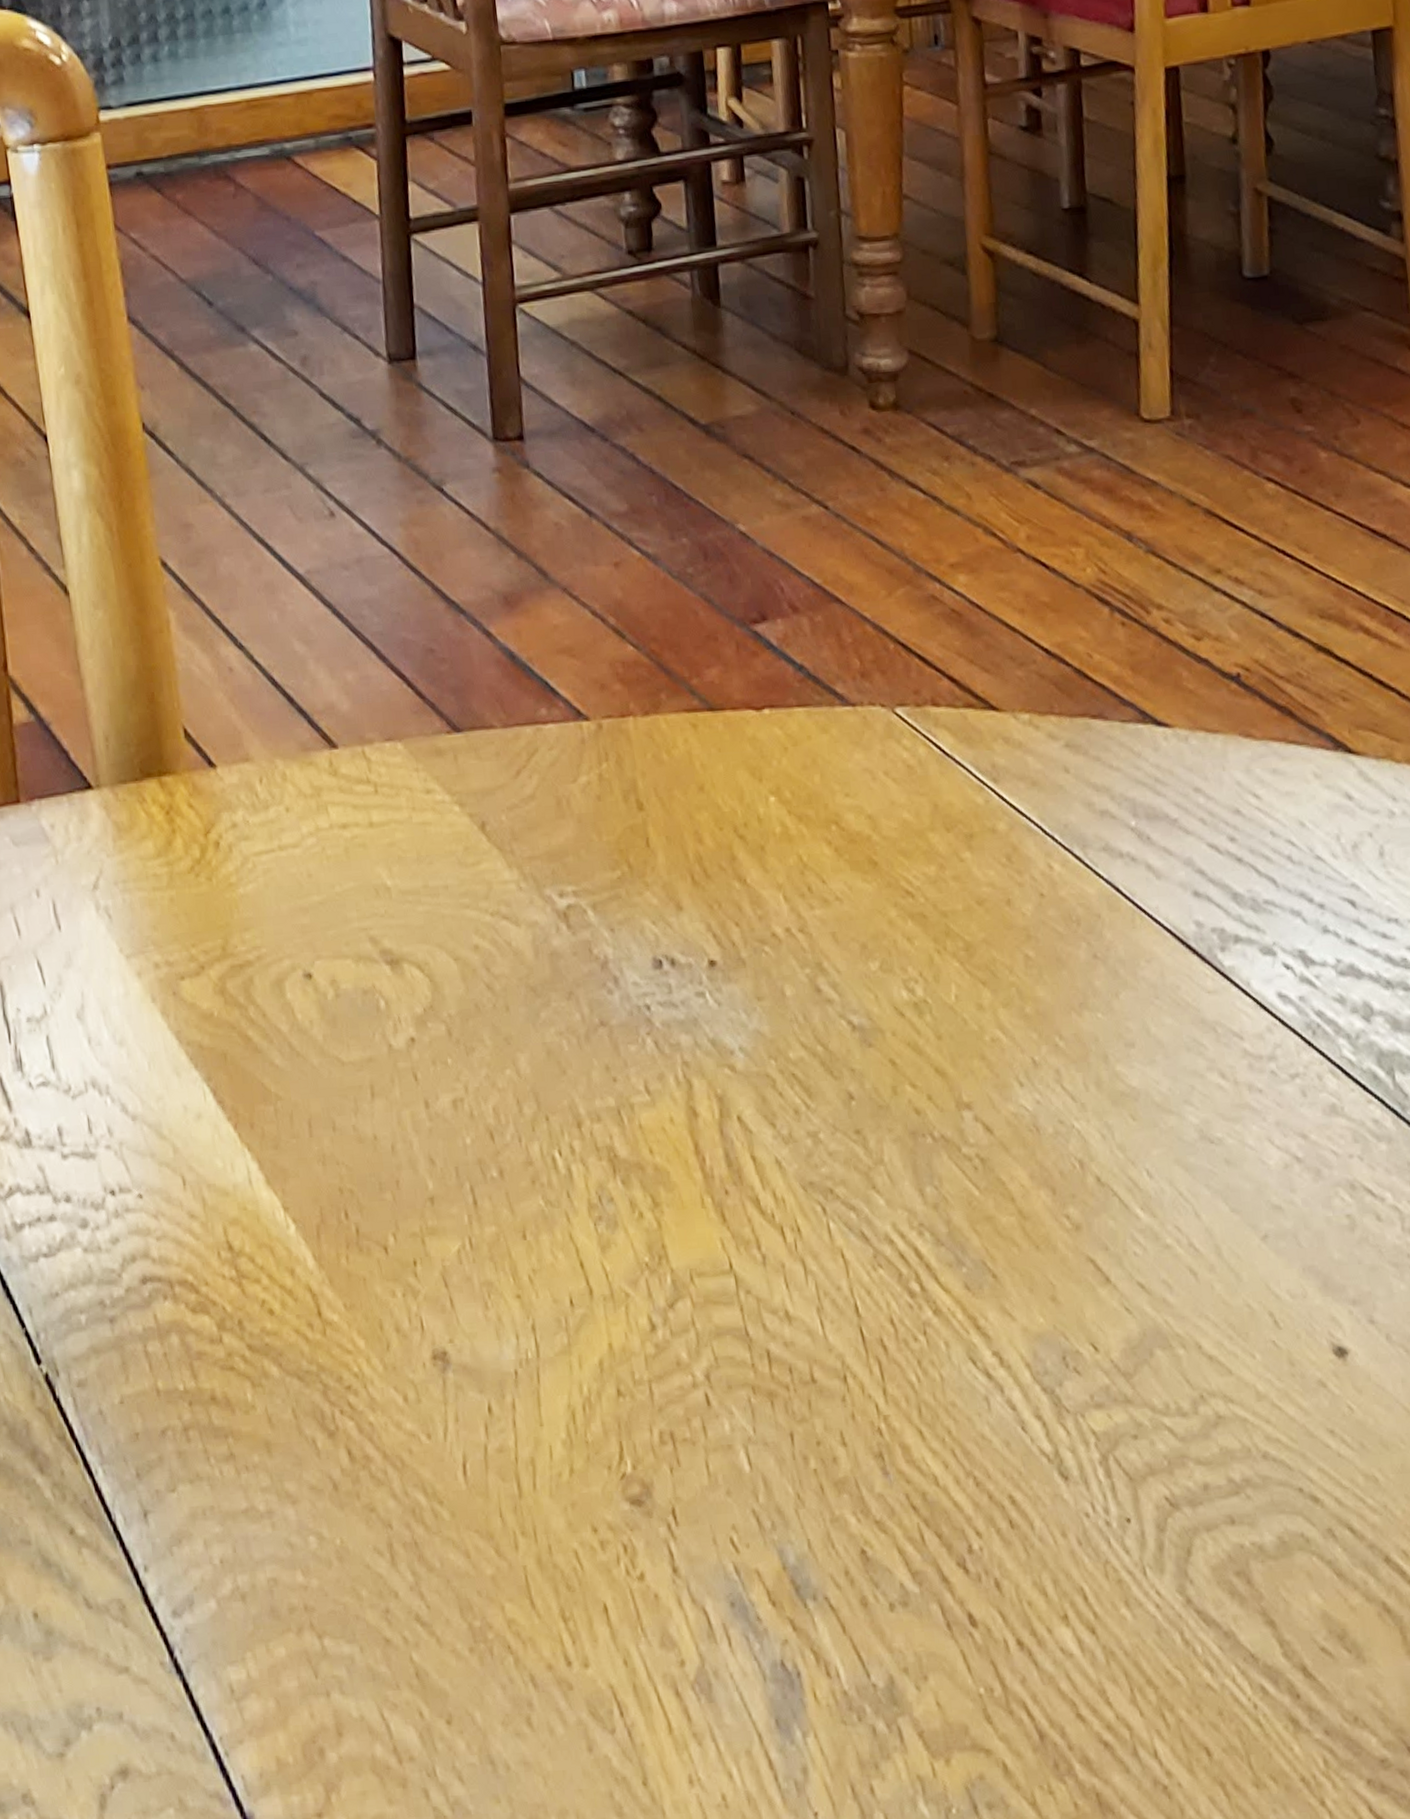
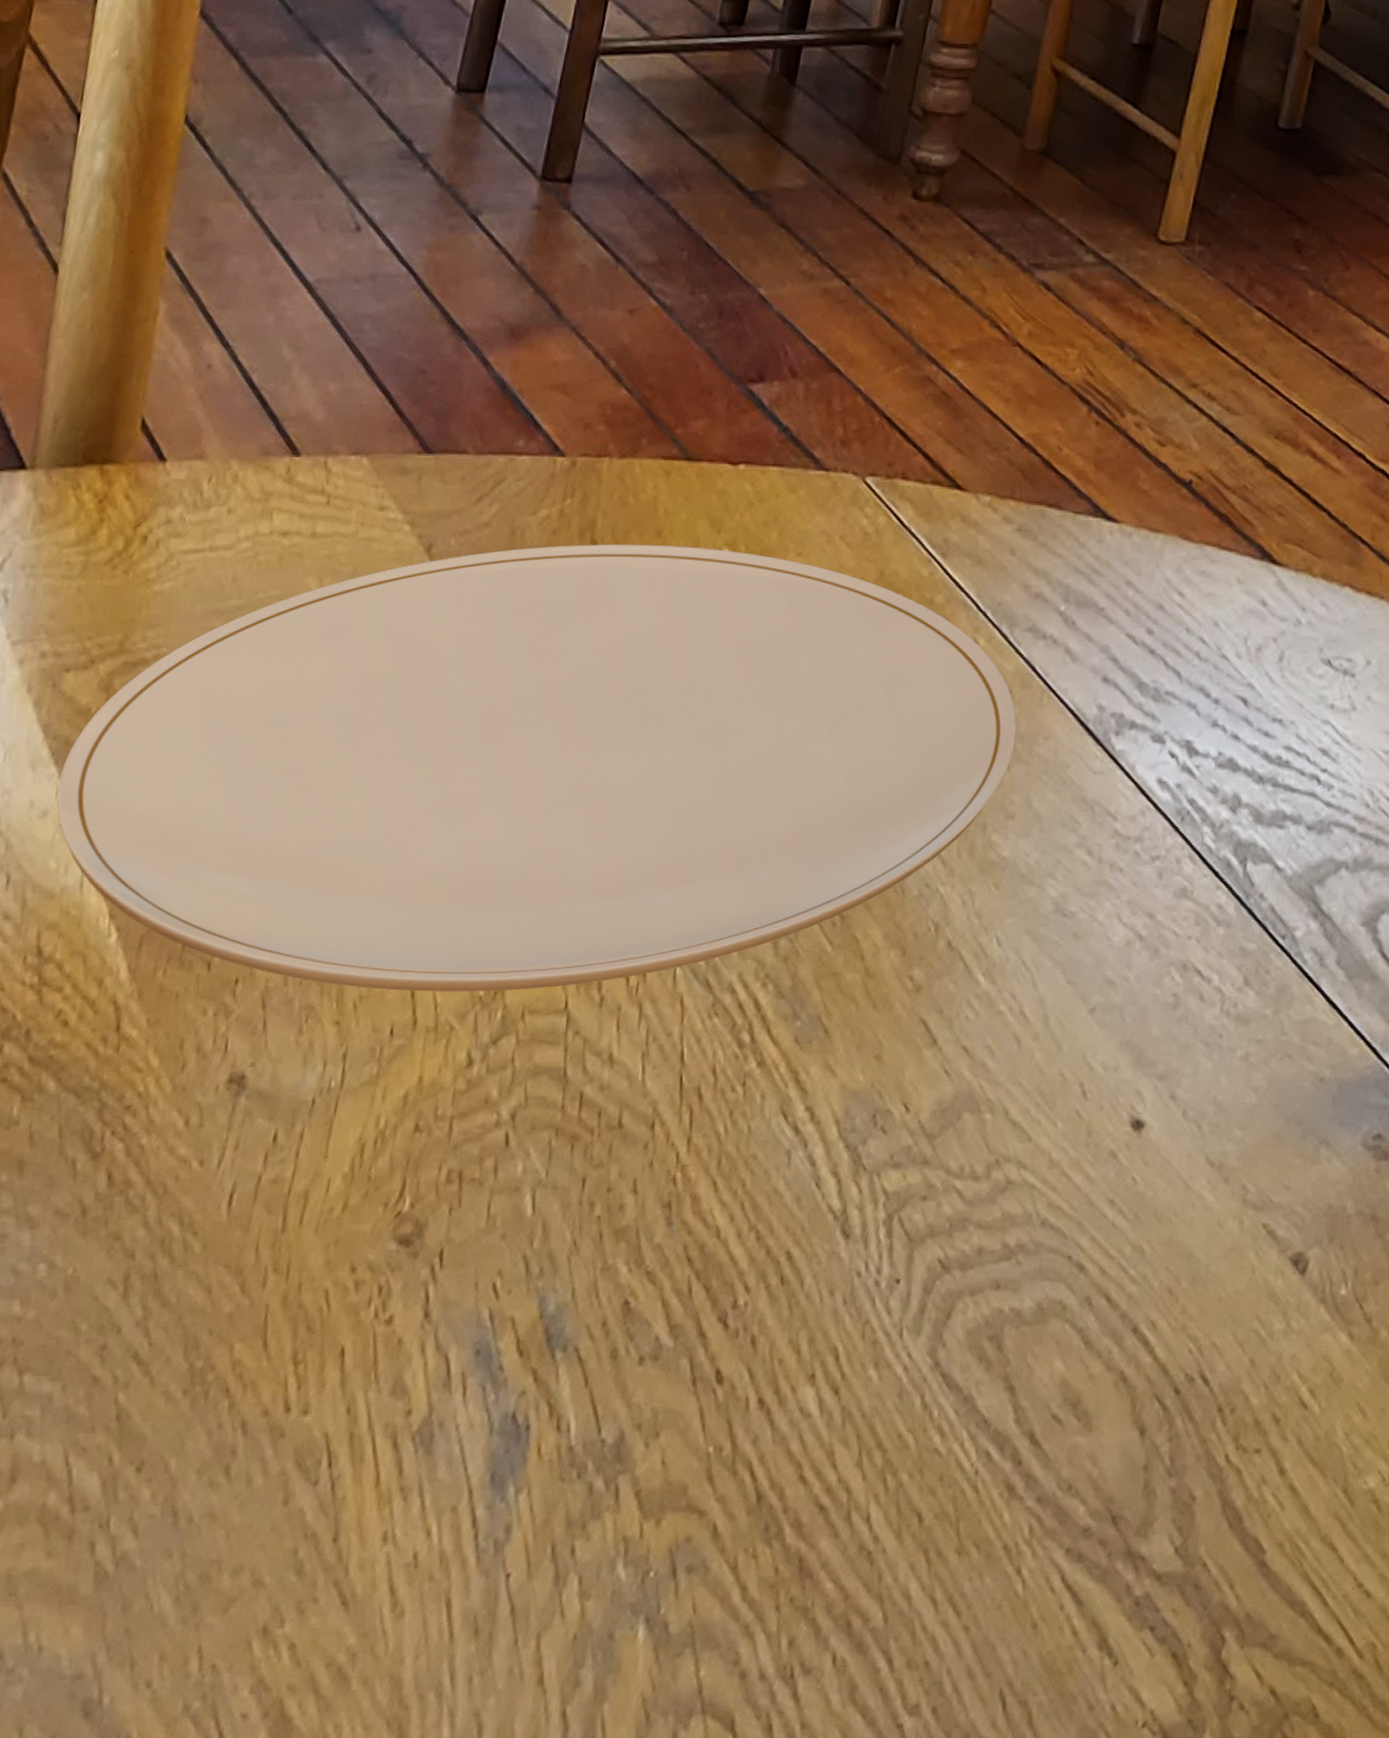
plate: none [203,798,1118,1262] -> present [56,544,1017,992]

